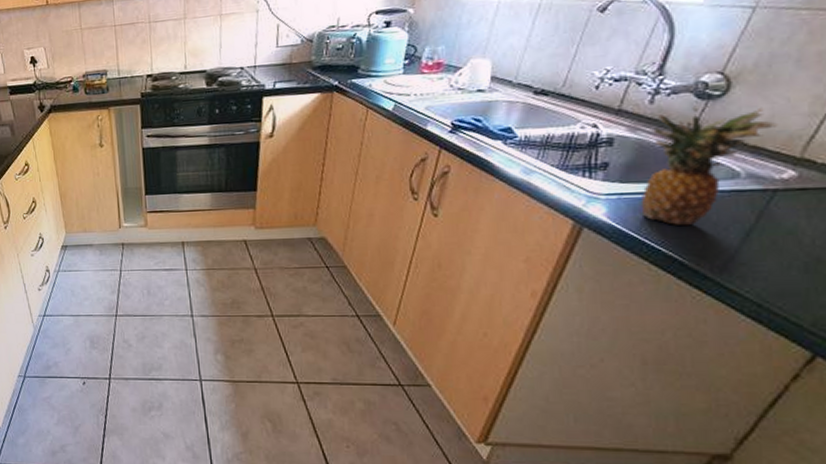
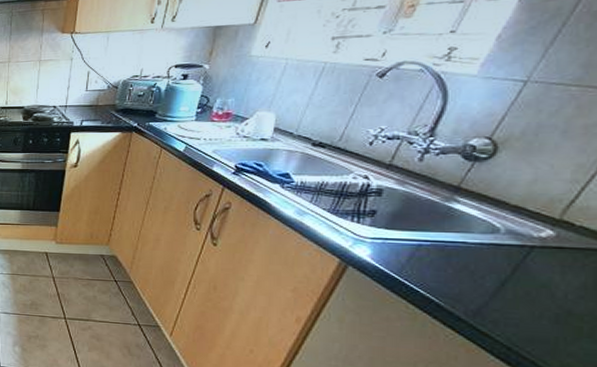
fruit: present [640,107,778,226] -> none [403,167,540,272]

